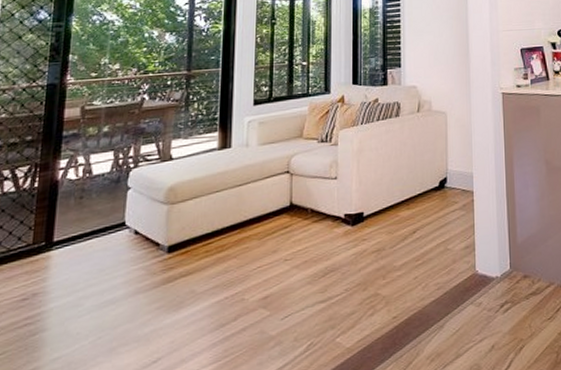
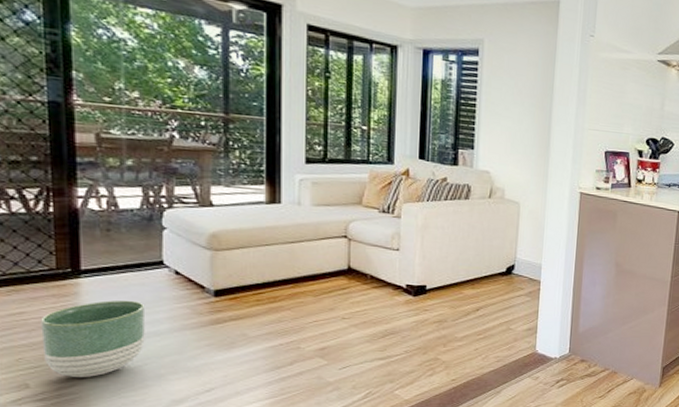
planter: none [9,267,104,362] -> present [40,300,145,377]

